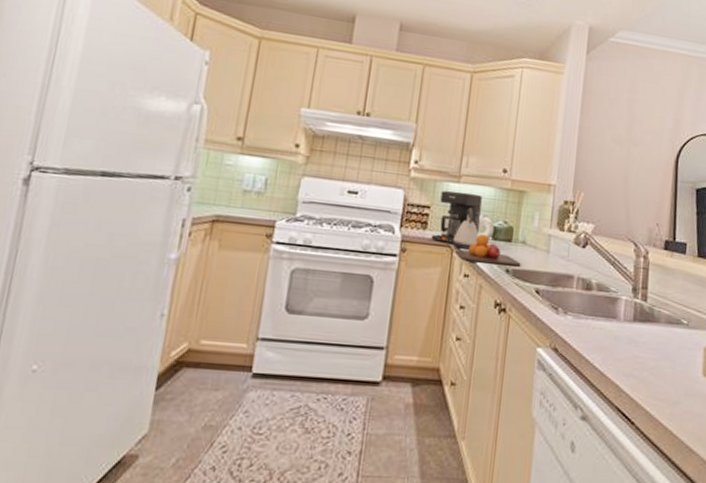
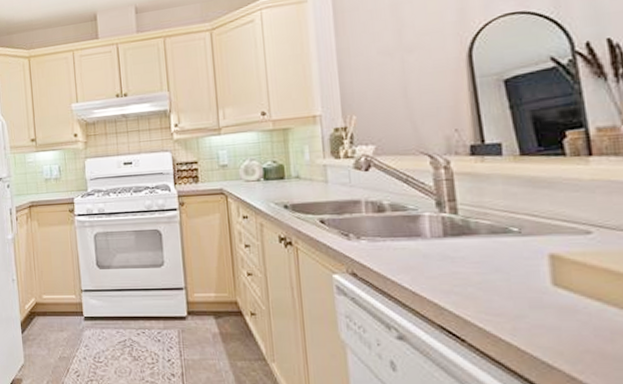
coffee maker: present [431,191,482,244] -> none [204,141,249,192]
kettle: present [453,207,479,251] -> none [225,155,250,195]
chopping board: present [454,235,521,267] -> none [229,177,299,204]

